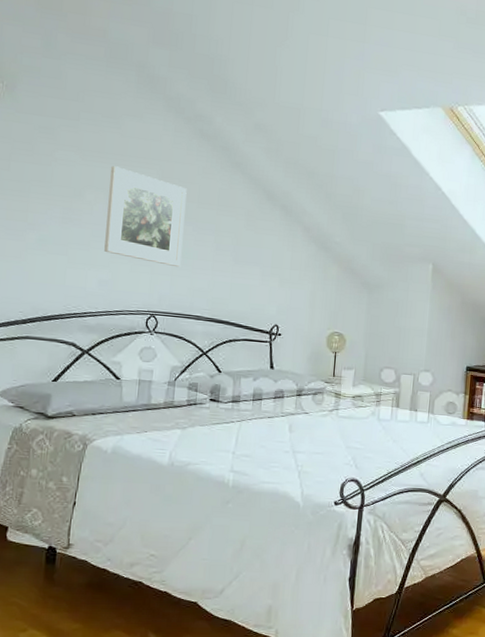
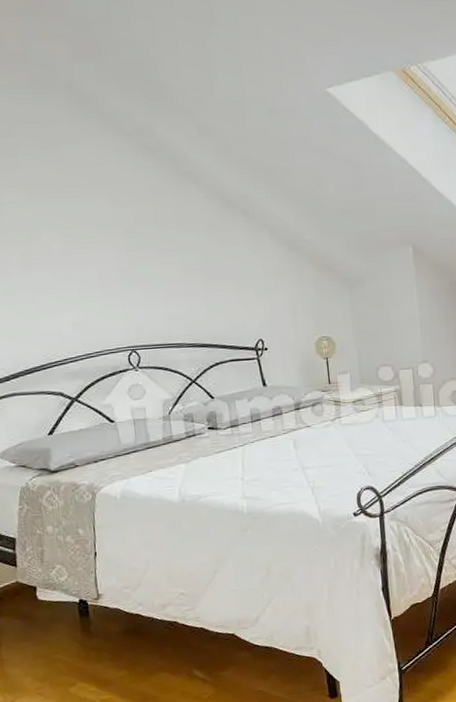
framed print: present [104,166,187,268] -> none [60,199,151,296]

